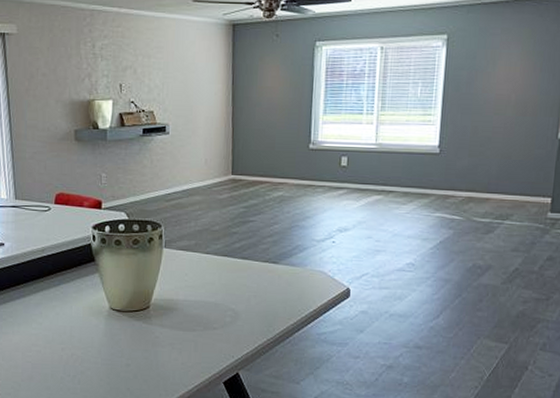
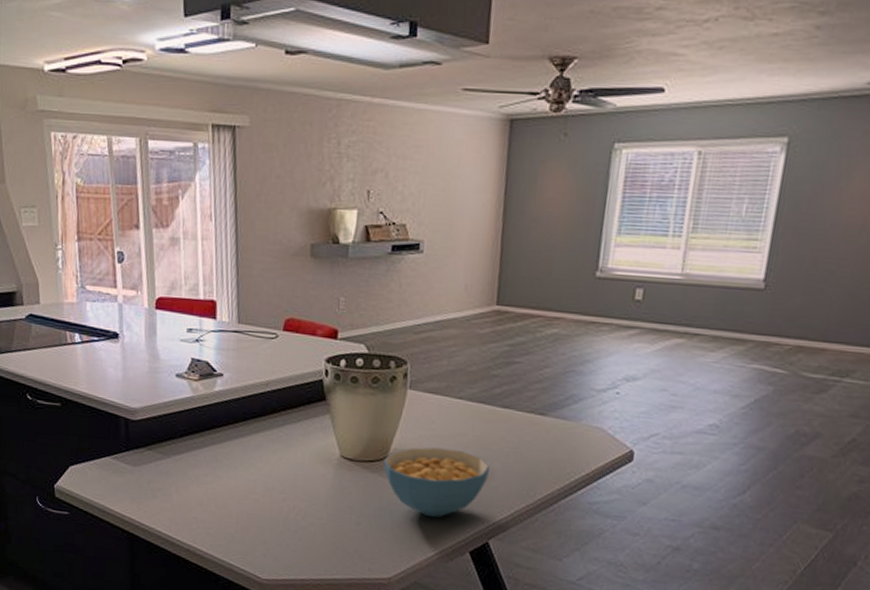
cereal bowl: none [147,295,236,355] -> present [383,447,491,517]

